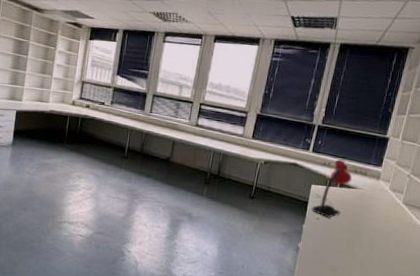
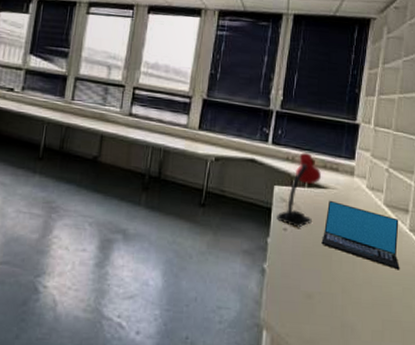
laptop: none [347,197,414,254] -> present [321,200,400,270]

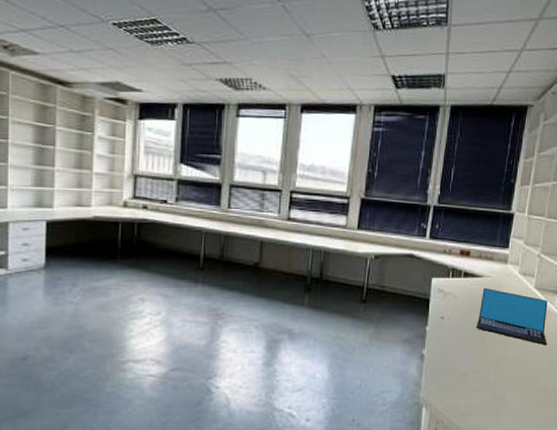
desk lamp: present [276,153,321,228] -> none [434,245,476,315]

